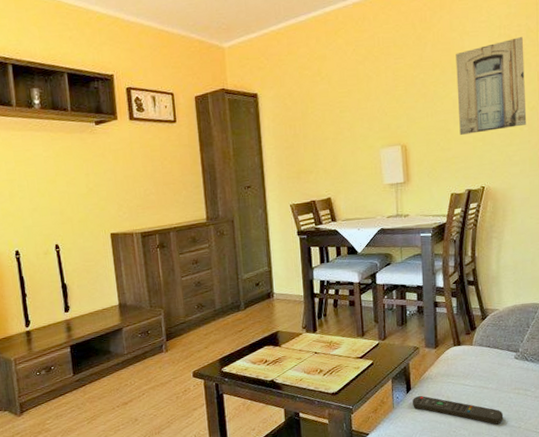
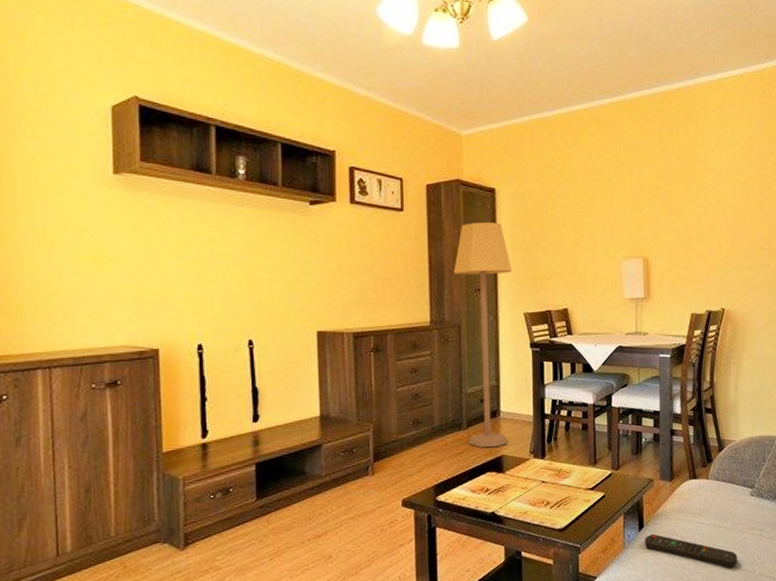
lamp: none [224,124,282,325] -> present [454,223,513,448]
wall art: present [456,37,527,135] -> none [700,159,767,253]

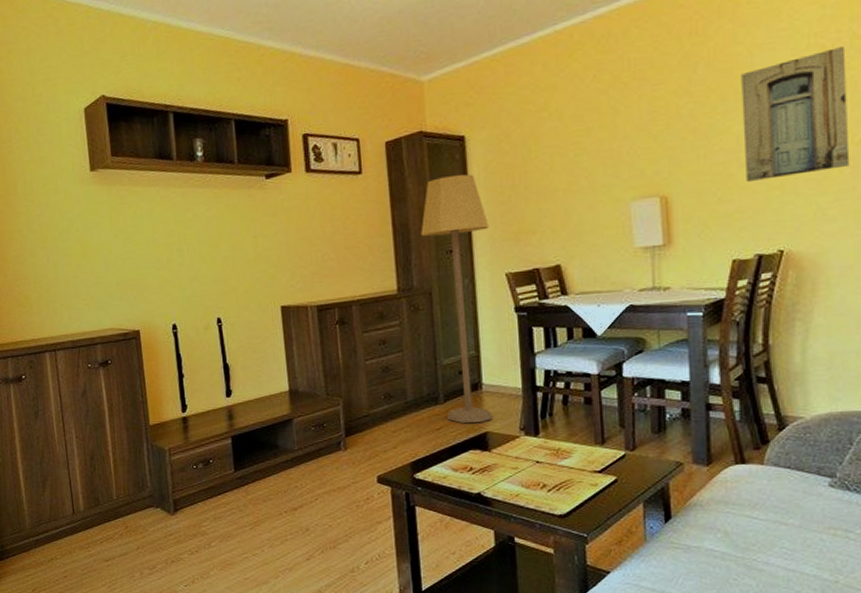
remote control: present [645,533,738,568] -> none [673,527,811,575]
wall art: none [700,159,767,253] -> present [741,47,850,182]

